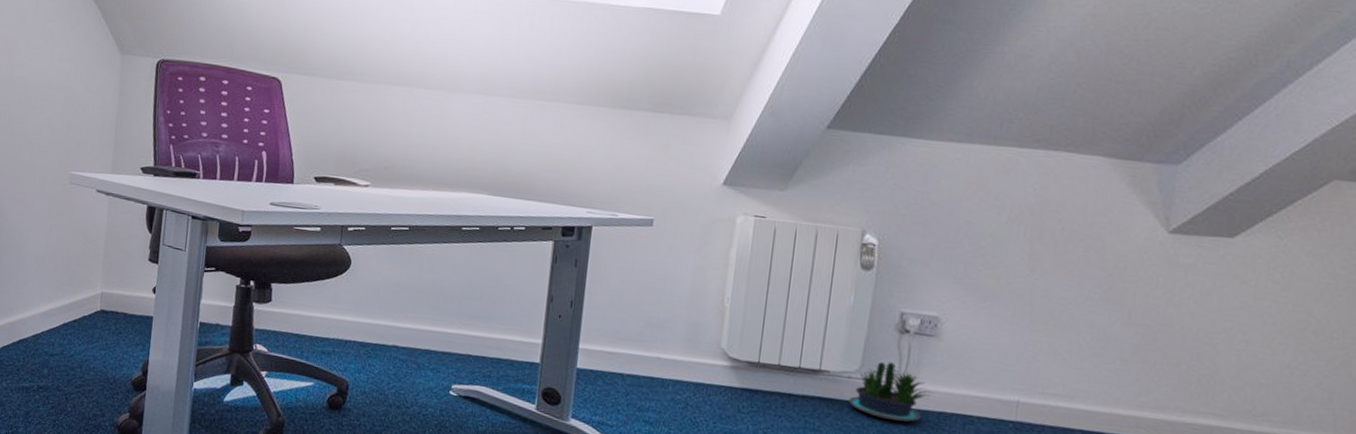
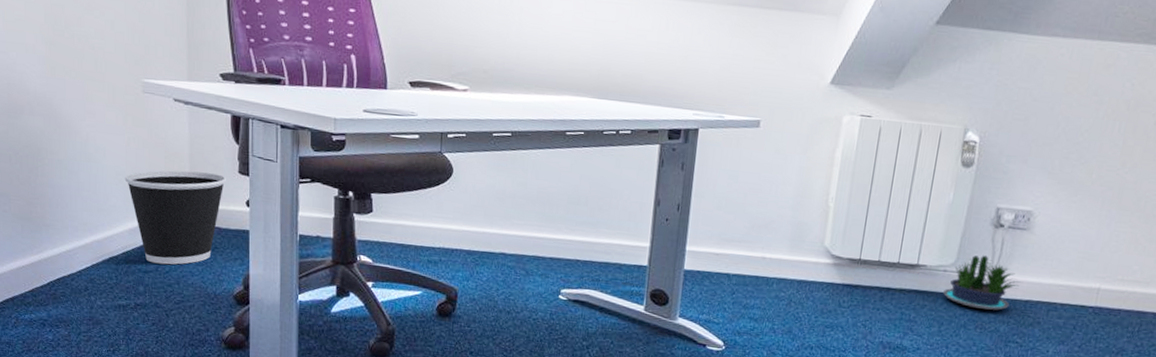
wastebasket: none [43,257,137,349] -> present [124,170,226,265]

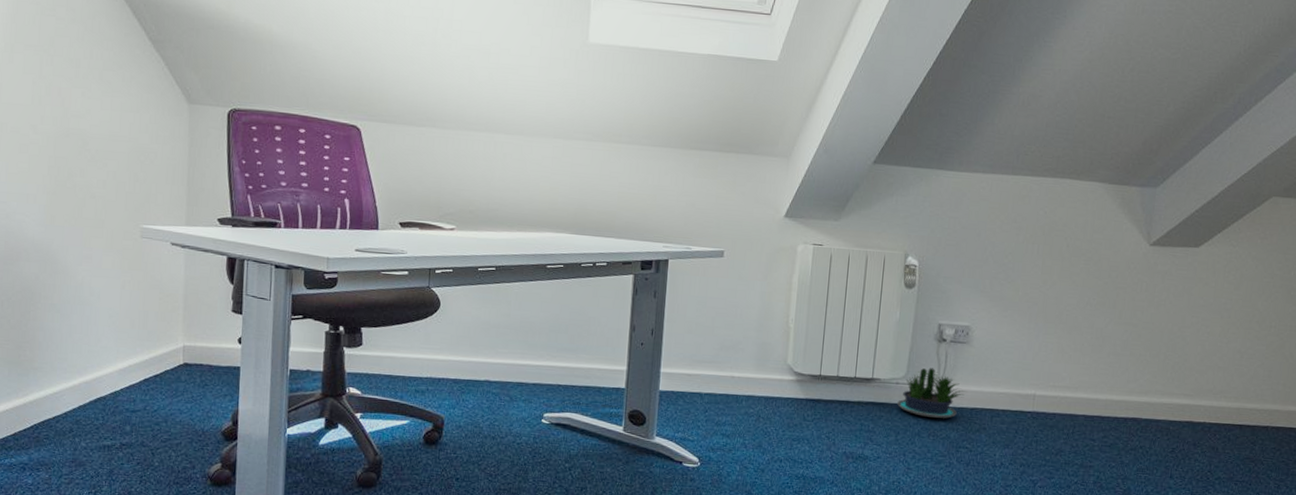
wastebasket: present [124,170,226,265] -> none [117,311,219,403]

